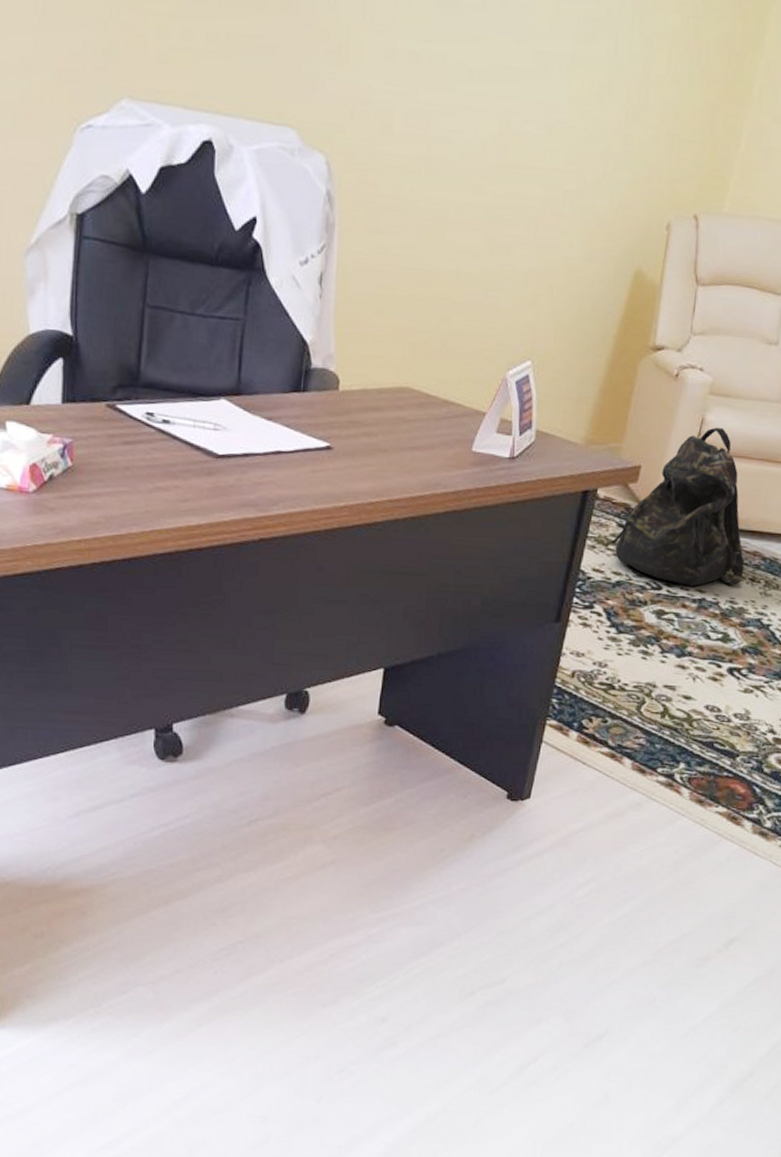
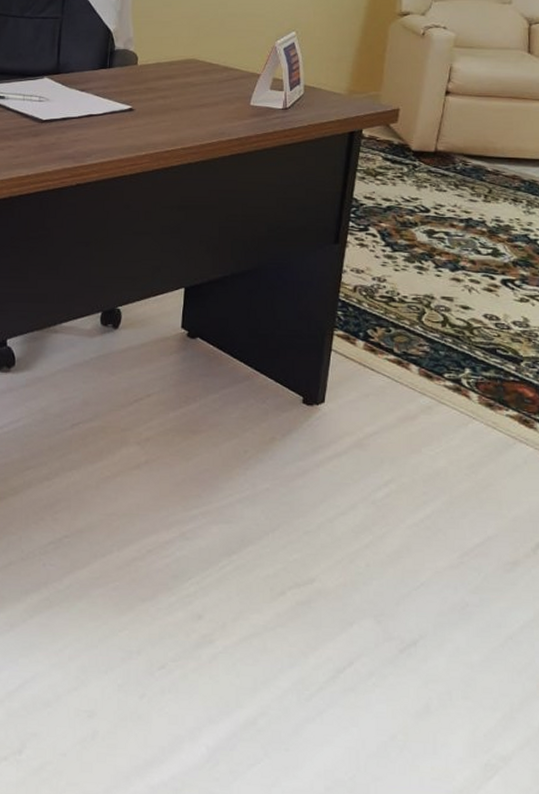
backpack: present [610,427,745,586] -> none [378,73,506,208]

